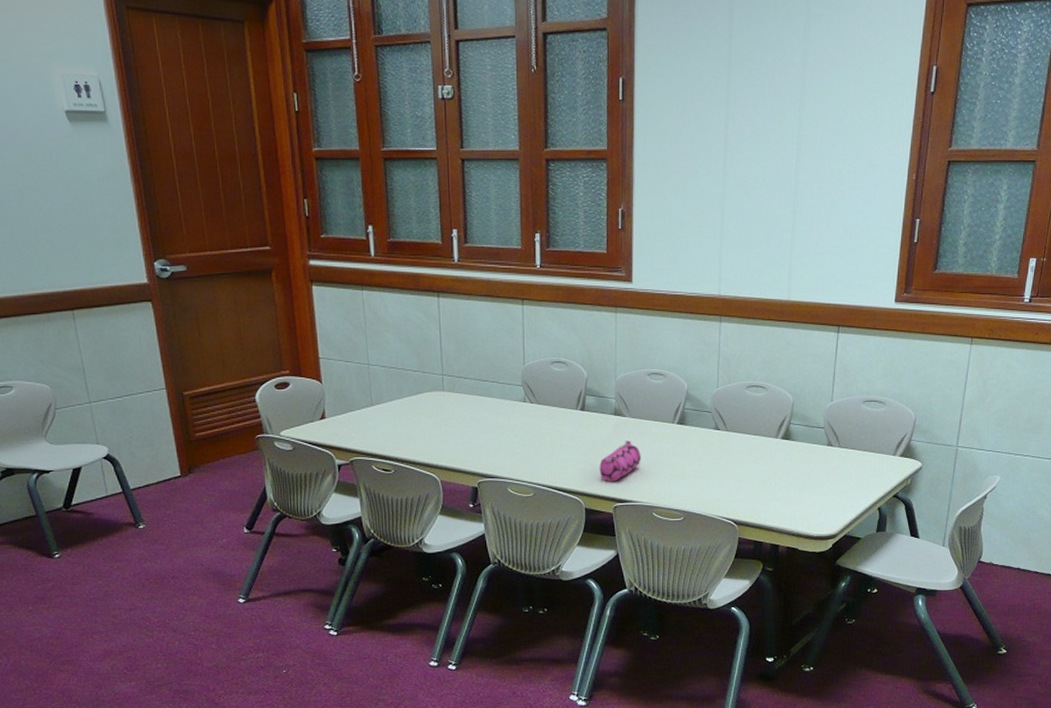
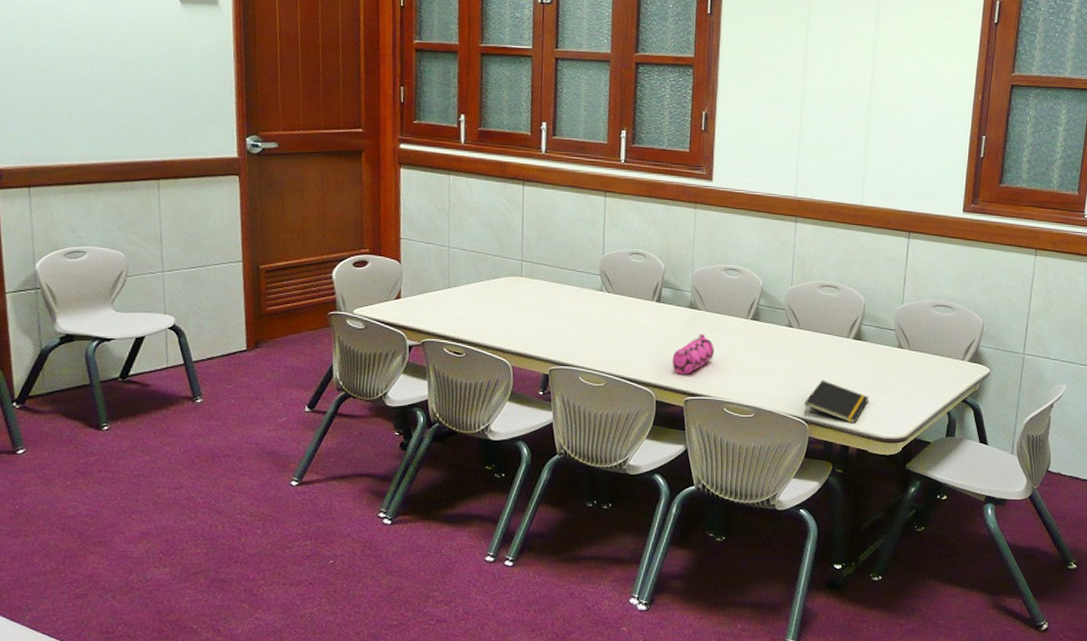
notepad: none [732,481,799,523] -> present [803,380,869,424]

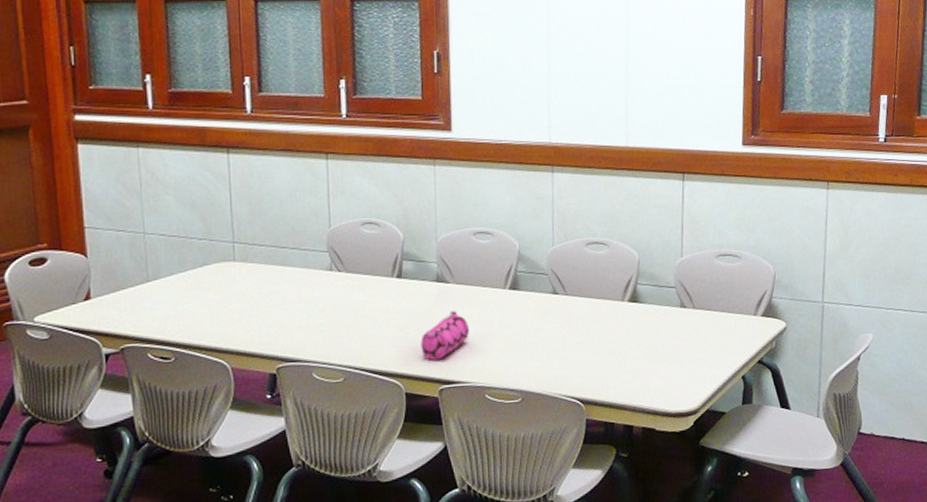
notepad: present [803,380,869,424] -> none [578,351,652,400]

